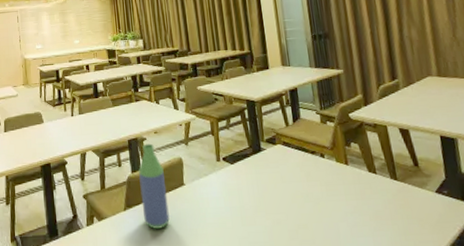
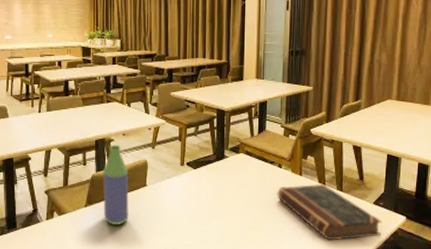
book: none [324,172,453,238] -> present [277,183,382,241]

